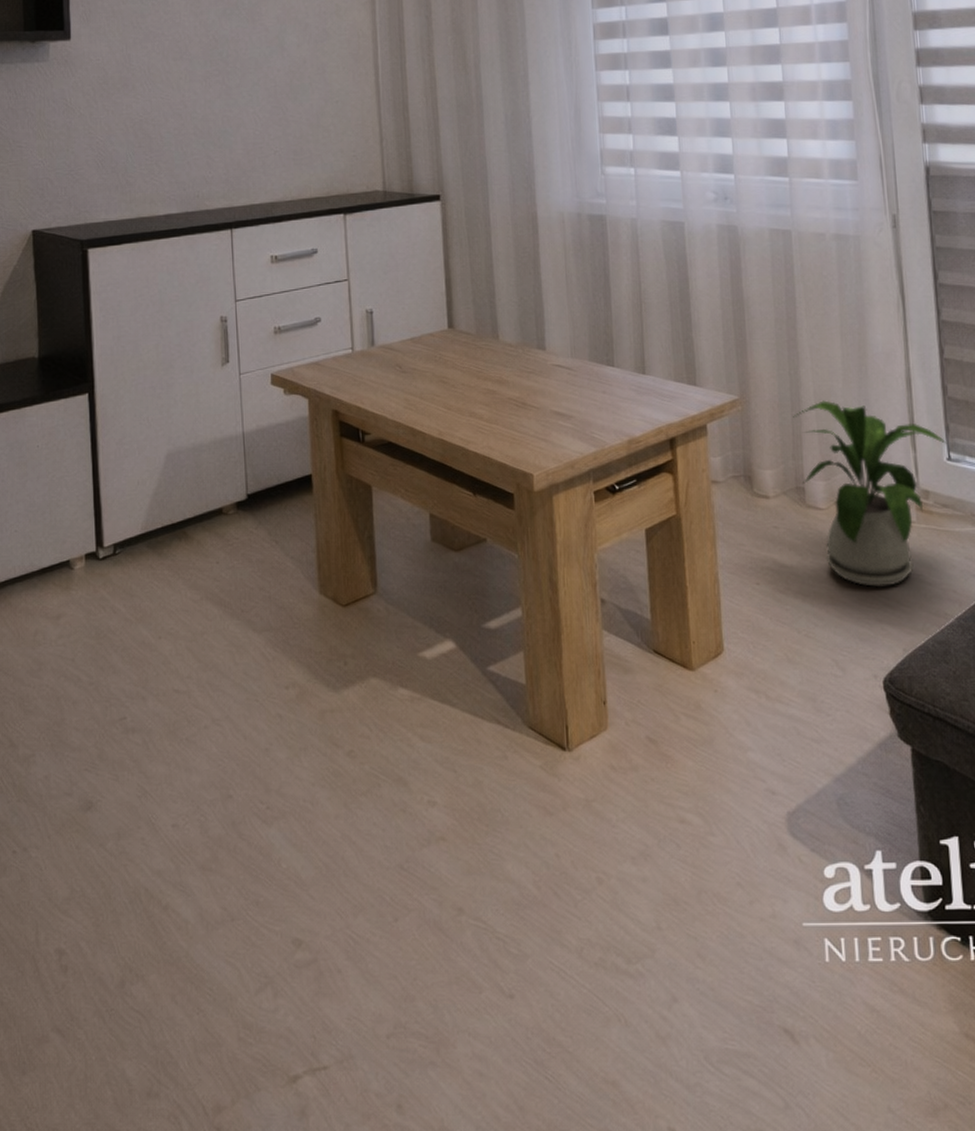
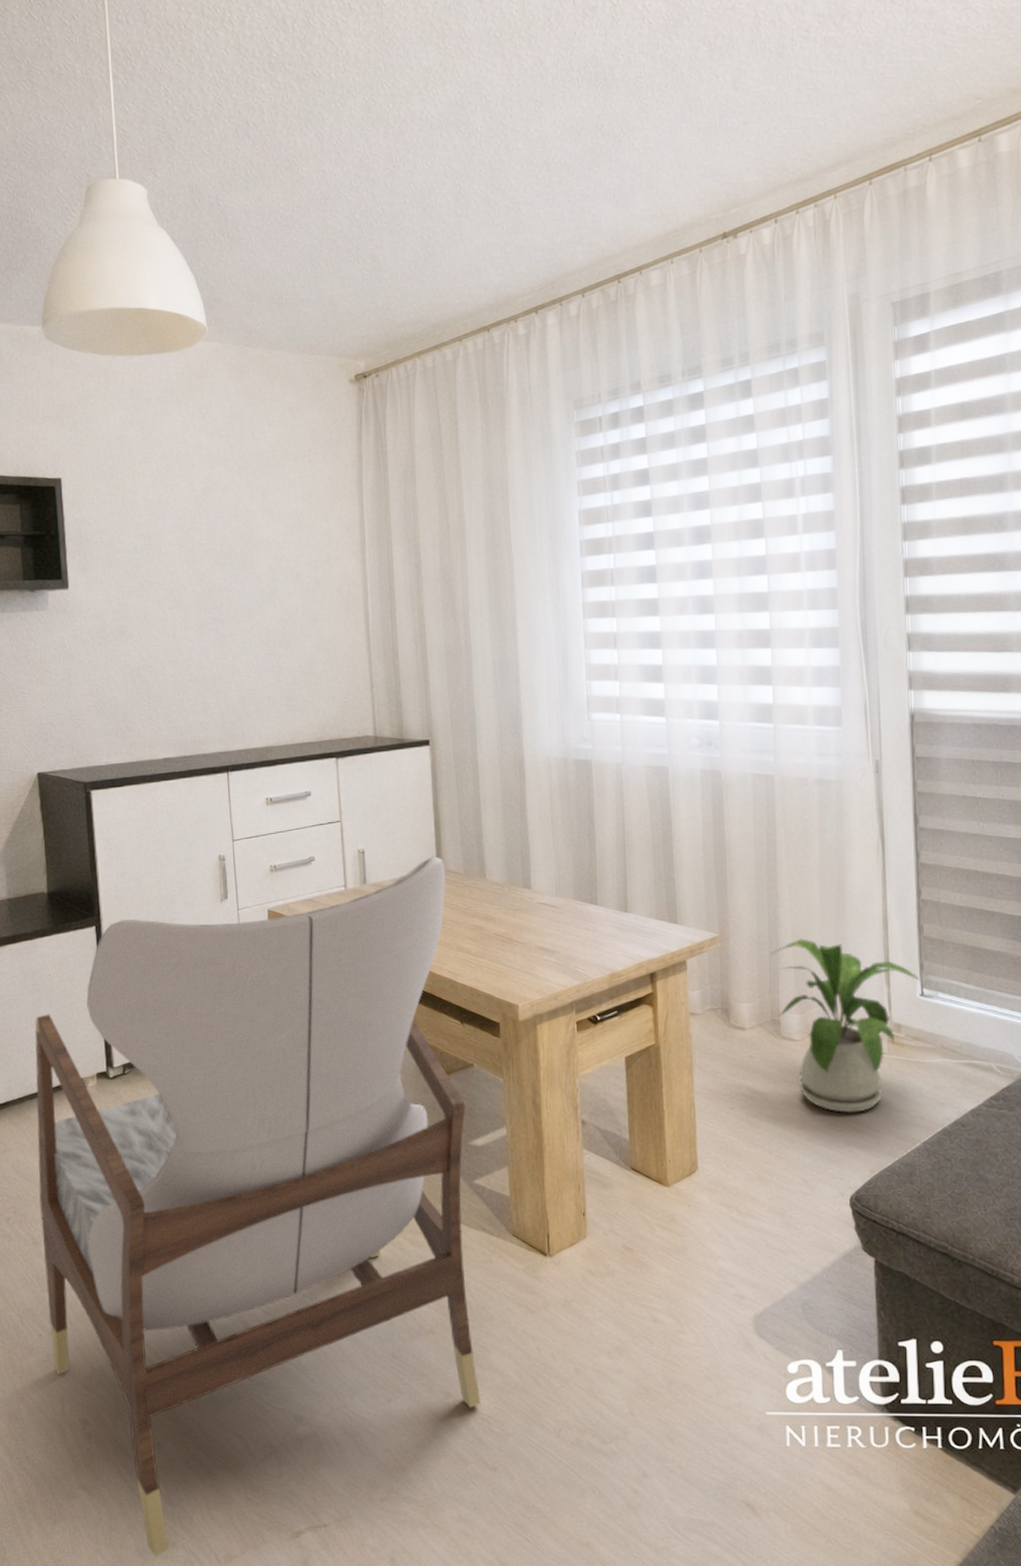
armchair: none [18,316,496,1111] -> present [34,856,481,1557]

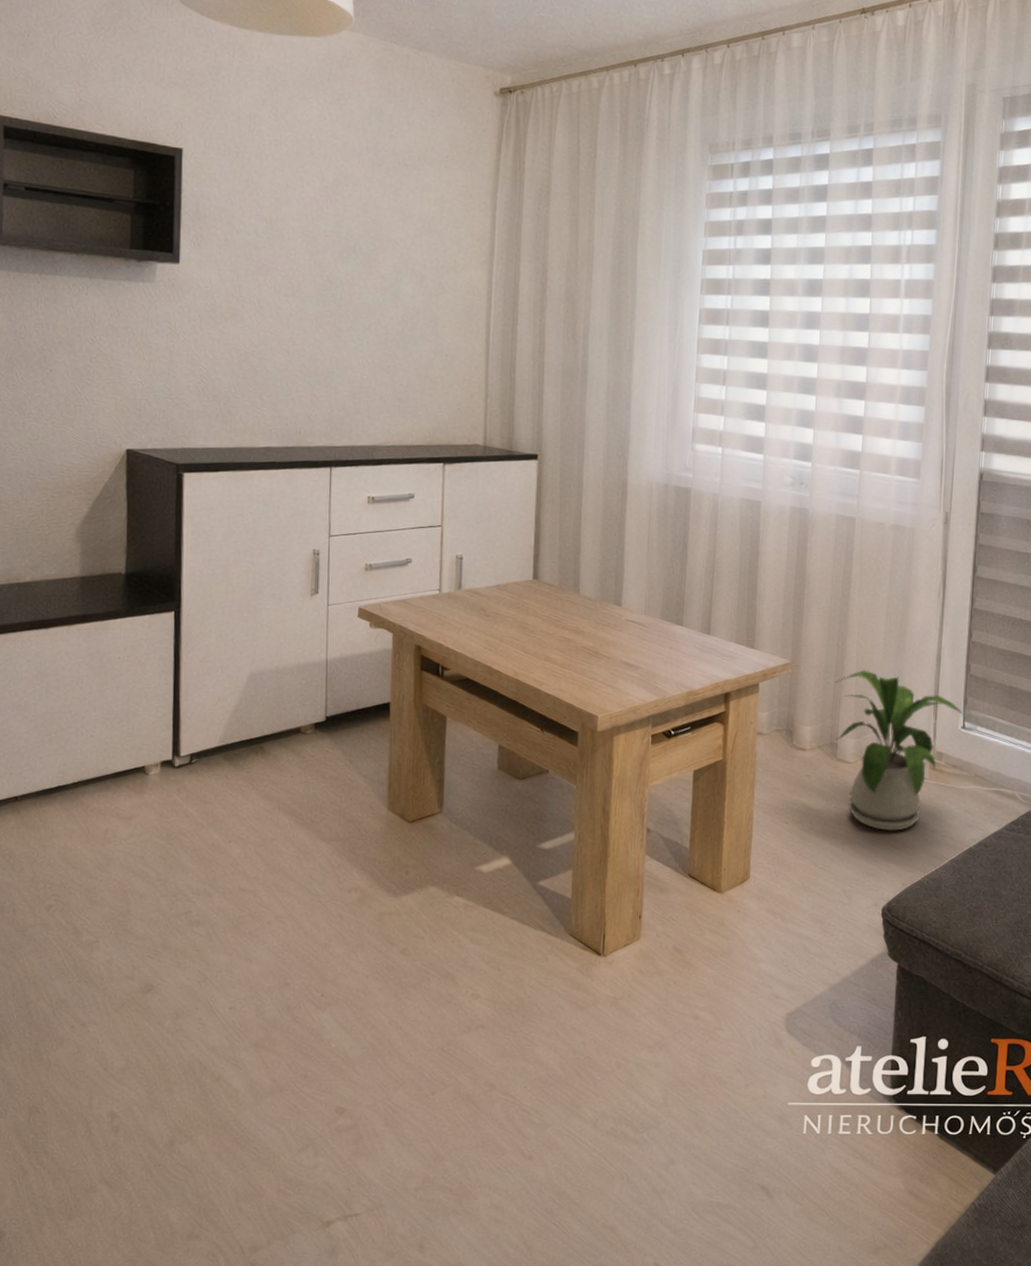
armchair: present [34,856,481,1557] -> none [84,567,540,1250]

